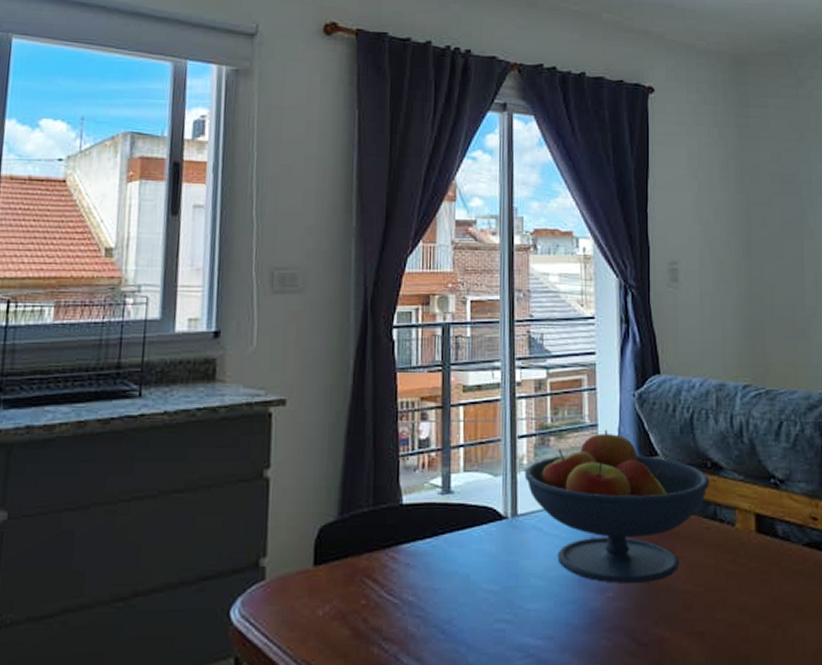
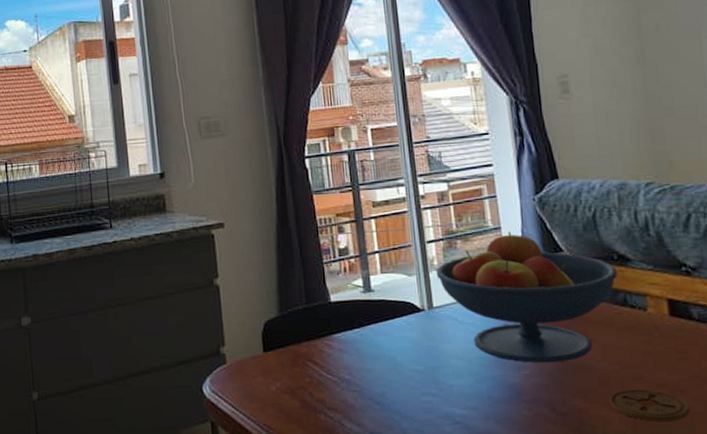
coaster: none [690,615,768,653] -> present [608,389,689,421]

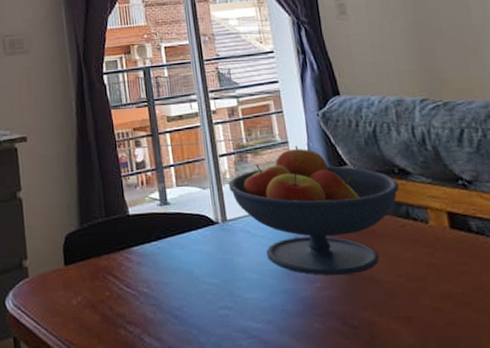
coaster: present [608,389,689,421] -> none [397,301,475,334]

